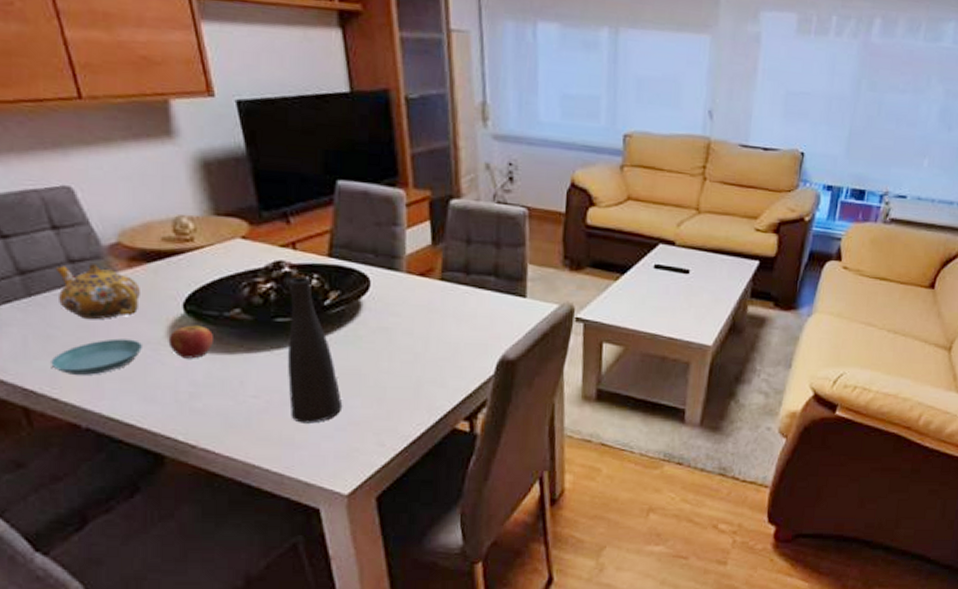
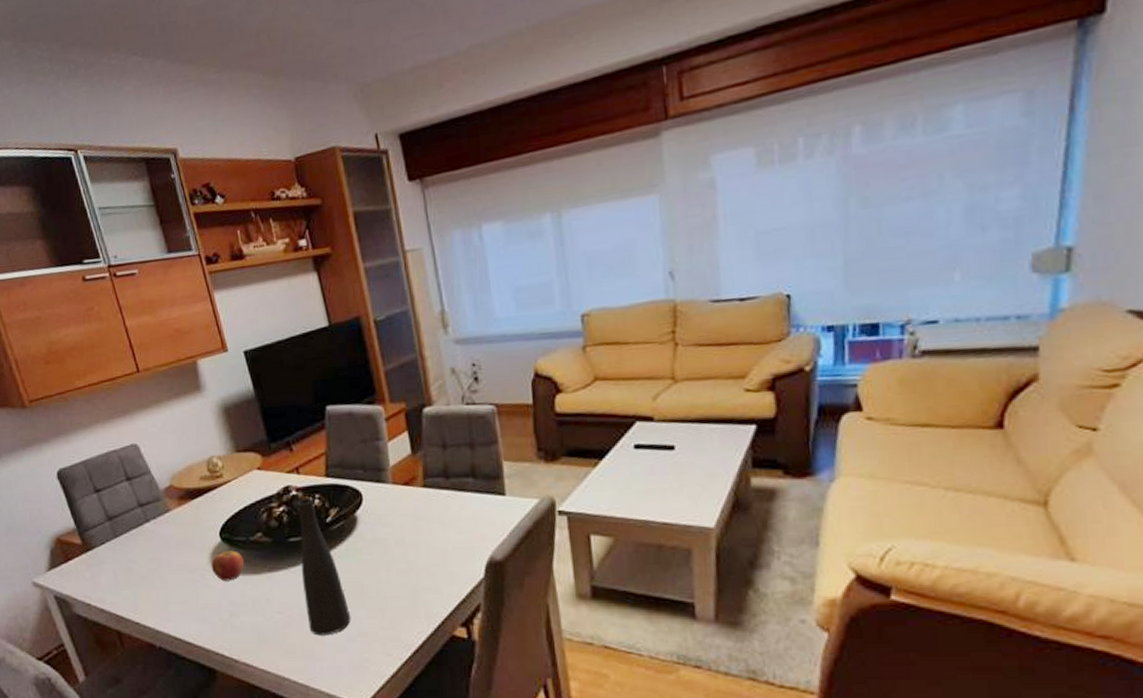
saucer: present [51,338,142,376] -> none [132,567,193,602]
teapot: present [55,264,140,320] -> none [131,506,189,553]

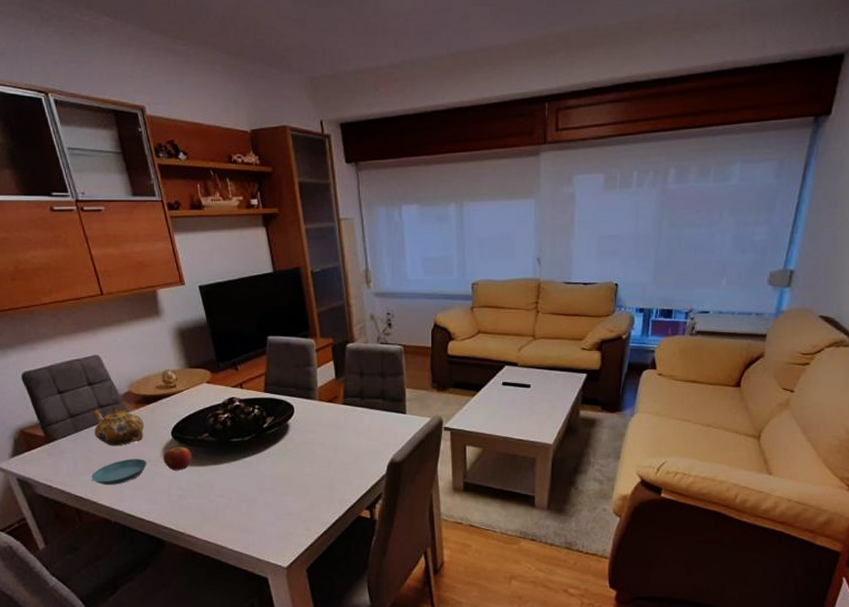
teapot: none [131,506,189,553] -> present [91,408,144,446]
saucer: none [132,567,193,602] -> present [91,458,147,486]
vase: present [296,498,352,636] -> none [239,408,280,515]

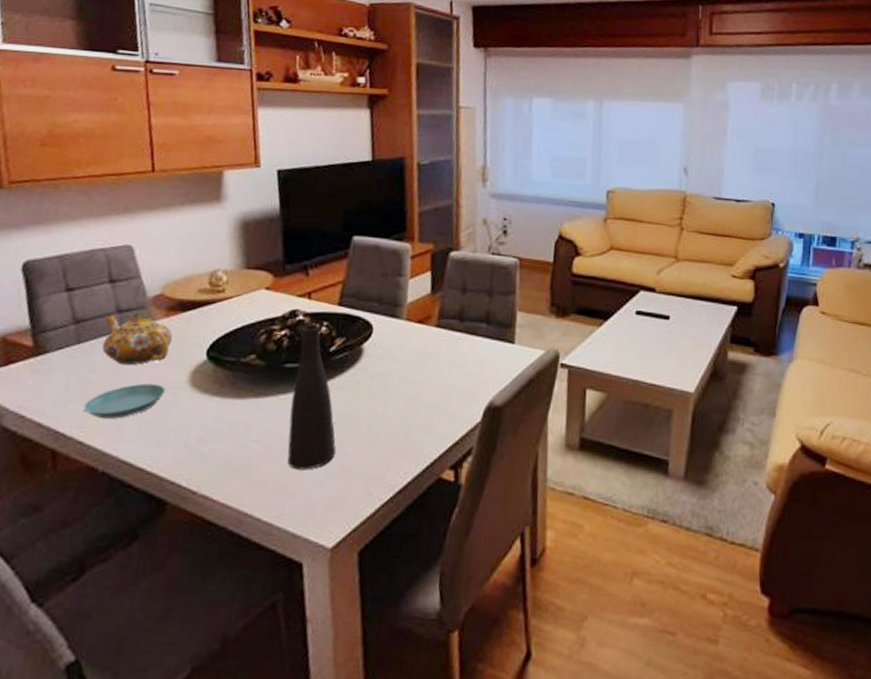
apple: present [163,446,192,471] -> none [188,370,228,404]
vase: none [239,408,280,515] -> present [287,324,337,470]

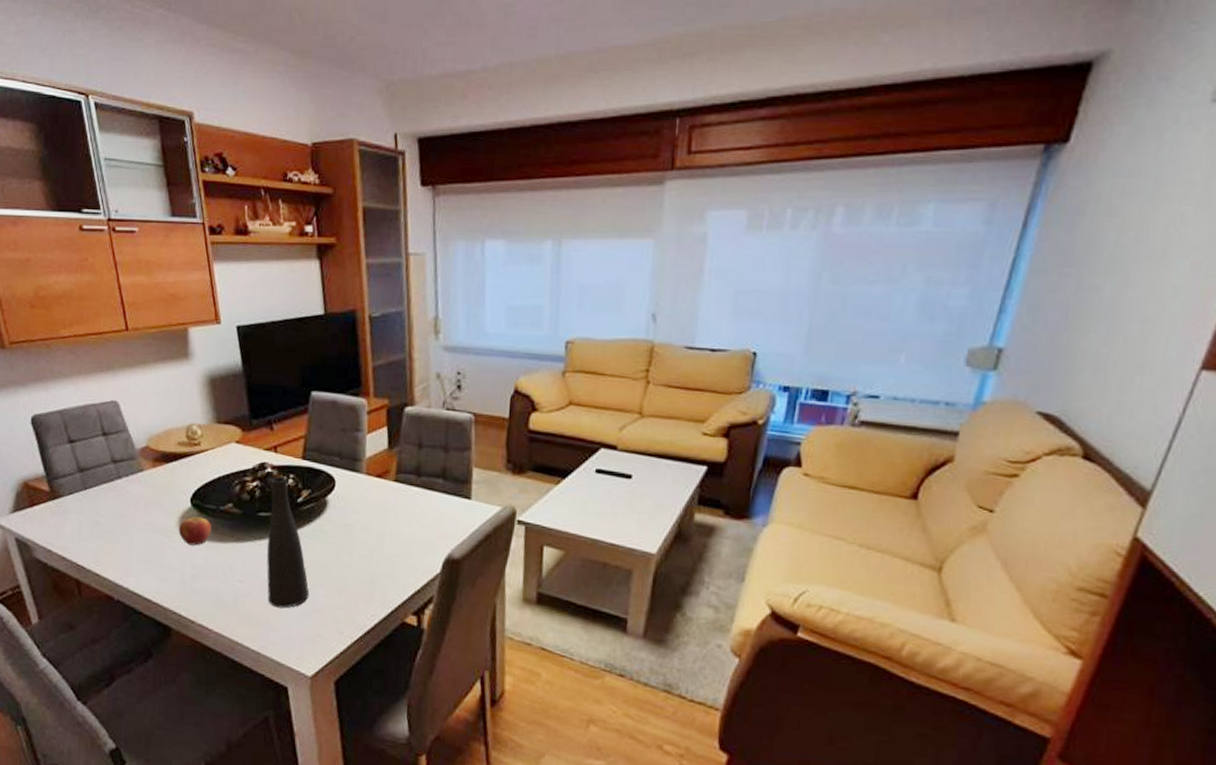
saucer: present [84,383,165,420] -> none [96,526,159,556]
teapot: present [102,314,173,366] -> none [103,464,160,510]
apple: none [188,370,228,404] -> present [178,516,211,546]

